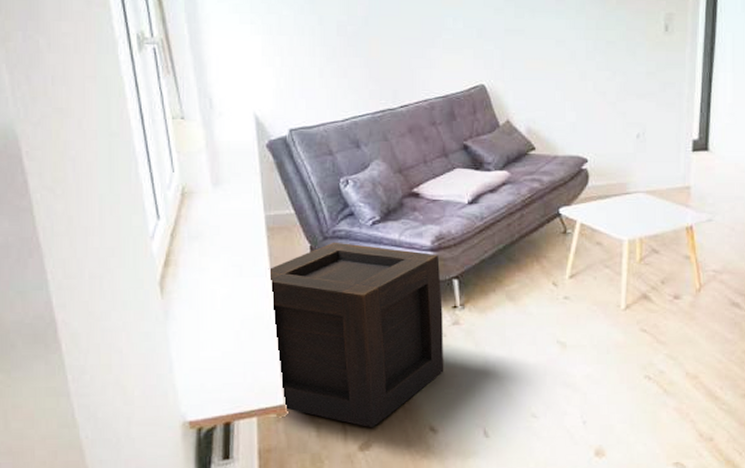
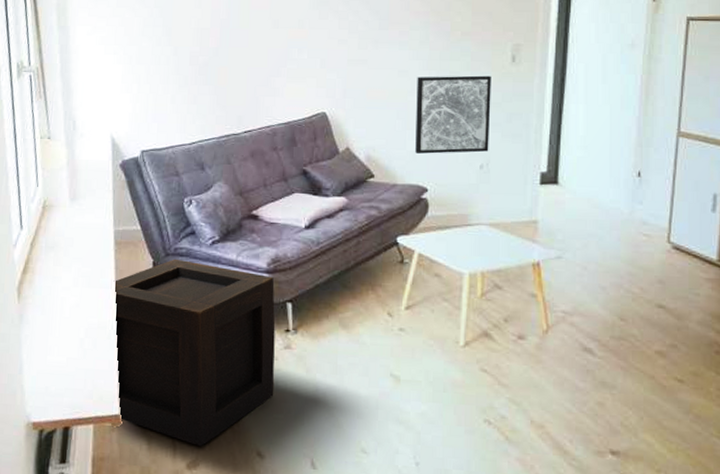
wall art: none [574,45,646,125] -> present [415,75,491,154]

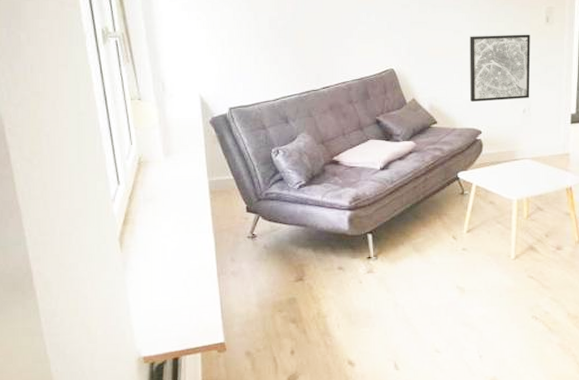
wooden crate: present [113,258,276,446] -> none [211,203,360,361]

